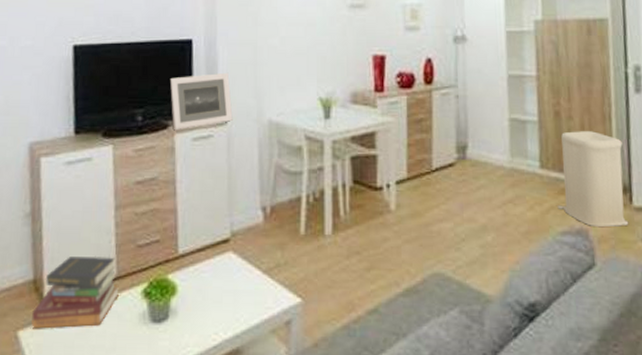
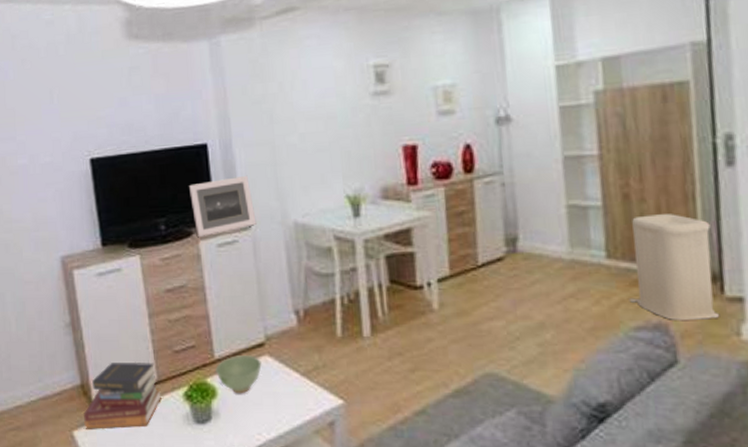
bowl: none [178,250,225,292] -> present [215,354,262,394]

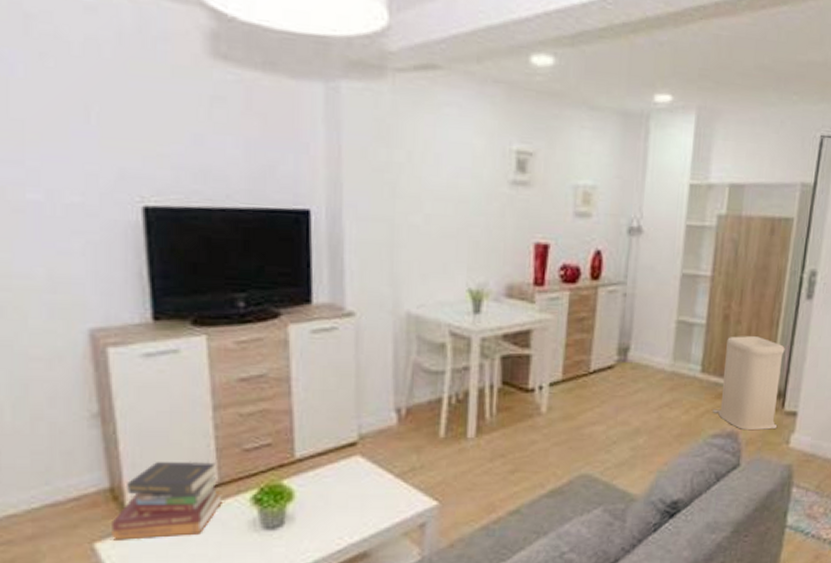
picture frame: present [188,175,257,238] -> none [280,253,362,321]
bowl: present [215,354,262,394] -> none [295,454,351,497]

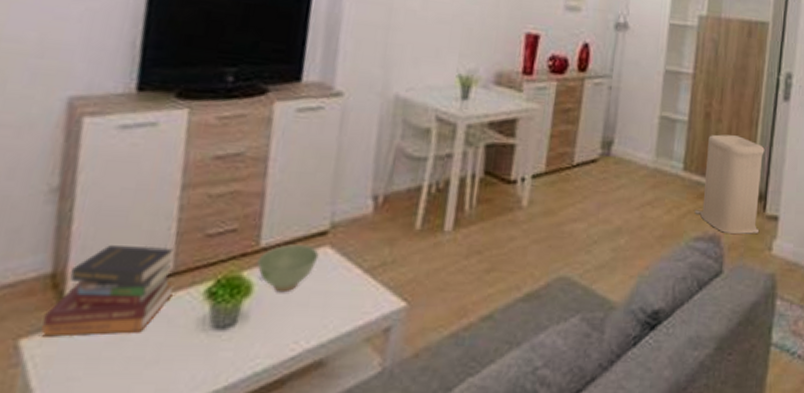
bowl: none [295,454,351,497] -> present [257,243,319,293]

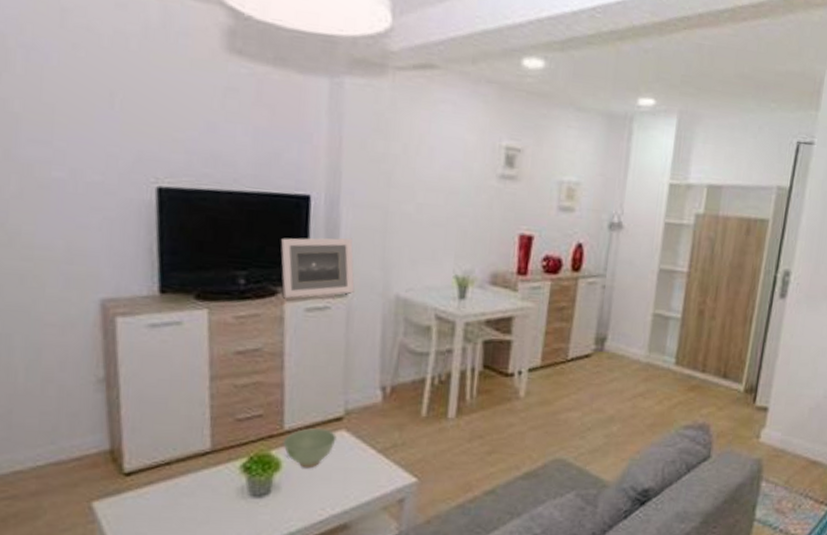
books: present [40,245,175,337] -> none [109,427,214,501]
picture frame: none [272,33,354,98] -> present [280,237,355,299]
laundry basket: present [694,134,765,235] -> none [685,331,758,424]

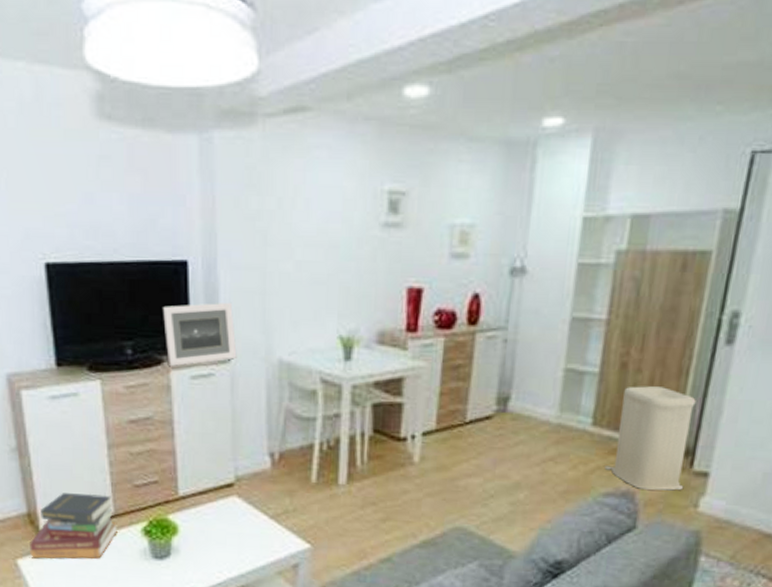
books: none [109,427,214,501] -> present [30,493,117,560]
bowl: present [283,427,337,468] -> none [179,493,229,533]
laundry basket: none [685,331,758,424] -> present [604,386,696,491]

